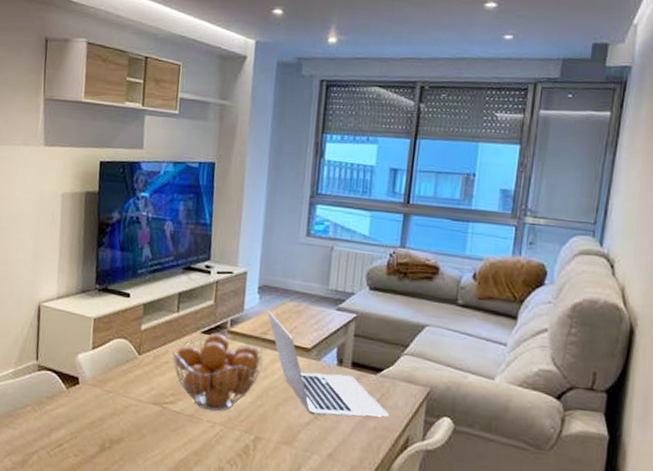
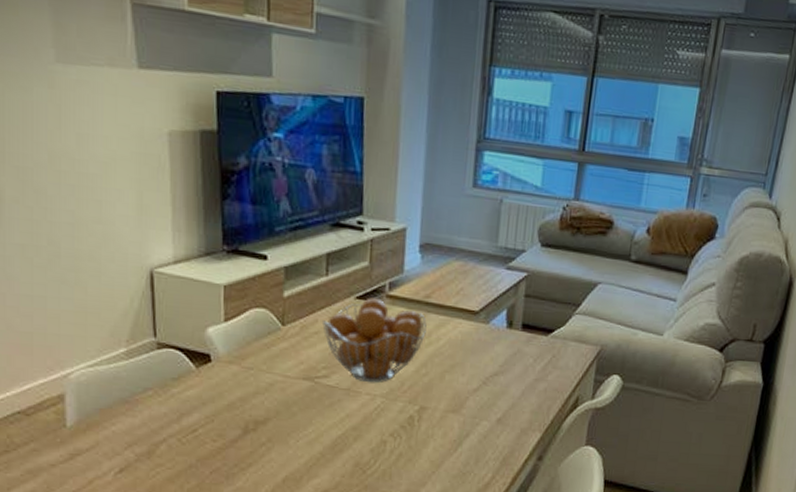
laptop: present [267,310,389,418] -> none [430,270,560,381]

